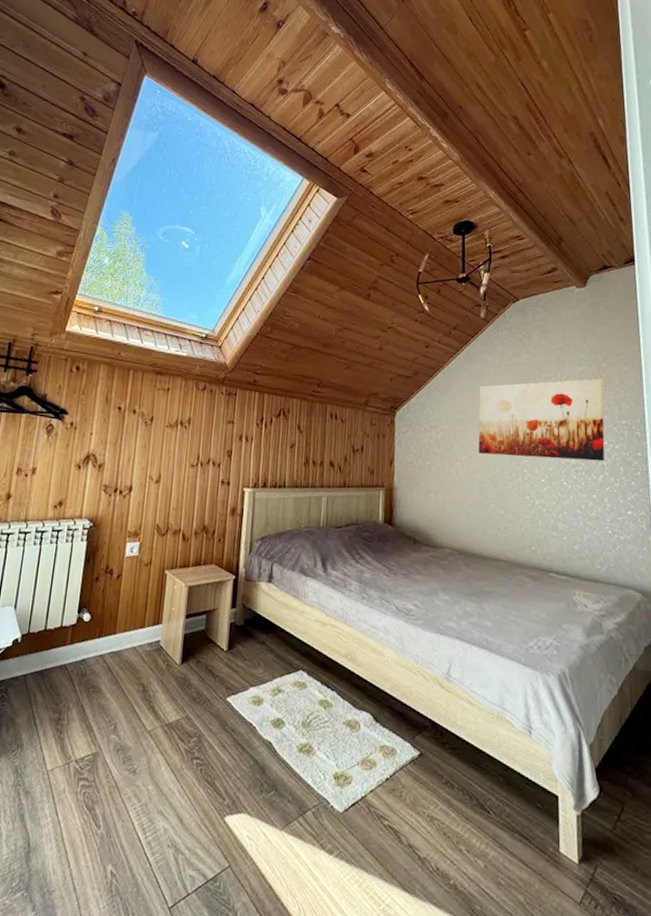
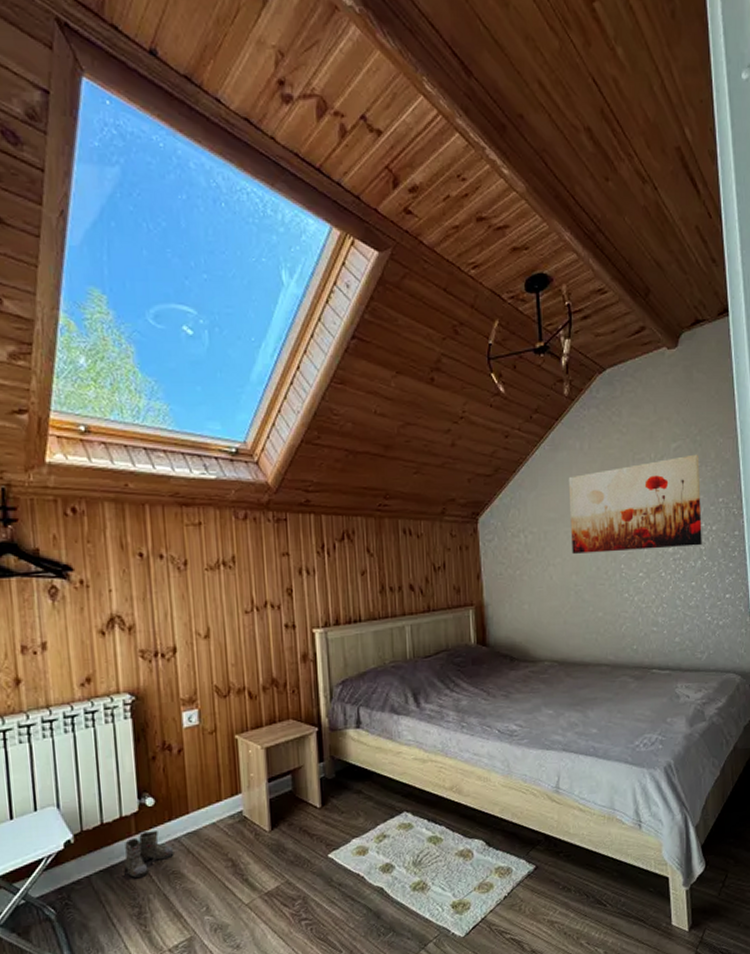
boots: none [54,644,98,685] -> present [124,831,174,878]

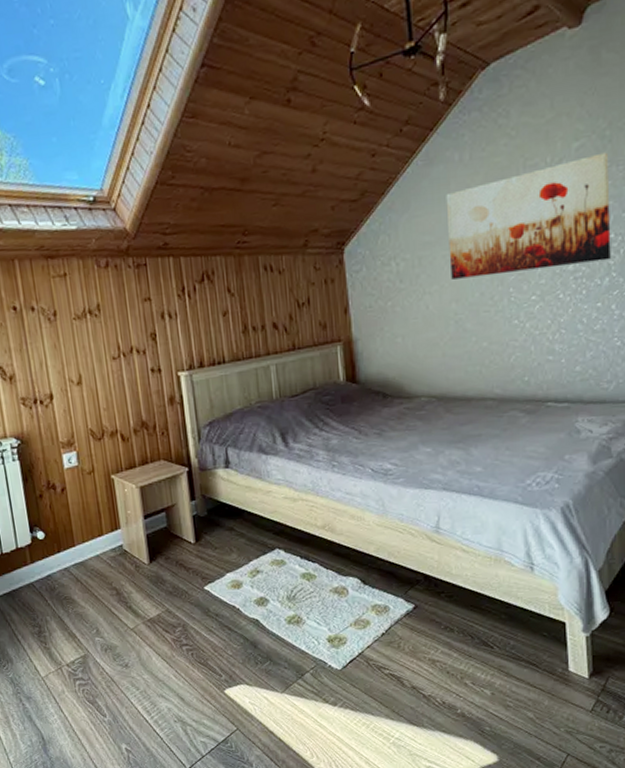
boots: present [124,831,174,878] -> none [22,561,65,601]

